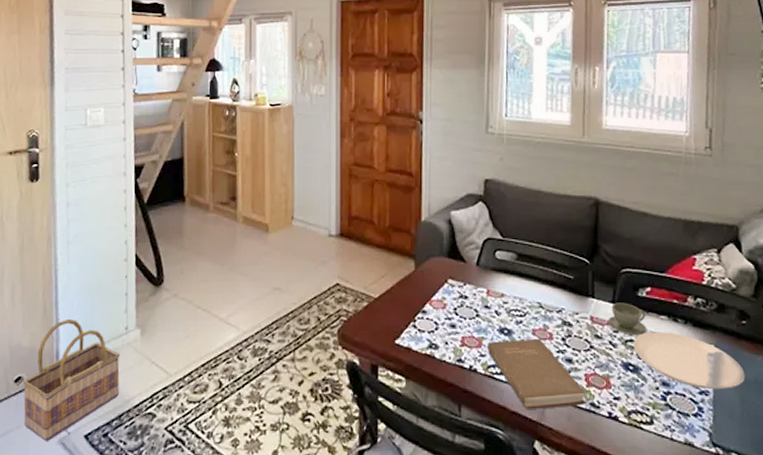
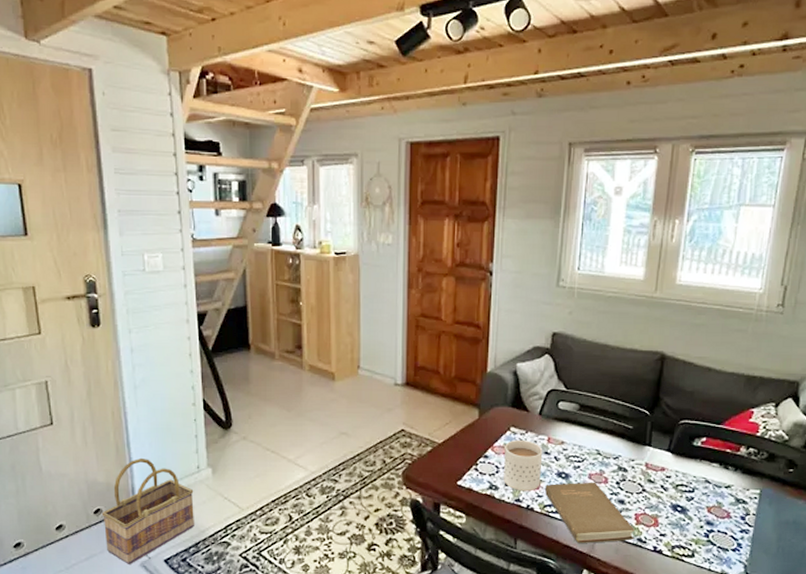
mug: none [443,292,483,351] -> present [504,439,543,492]
teacup: present [608,302,647,336] -> none [662,451,699,481]
plate: present [633,332,746,390] -> none [683,477,786,529]

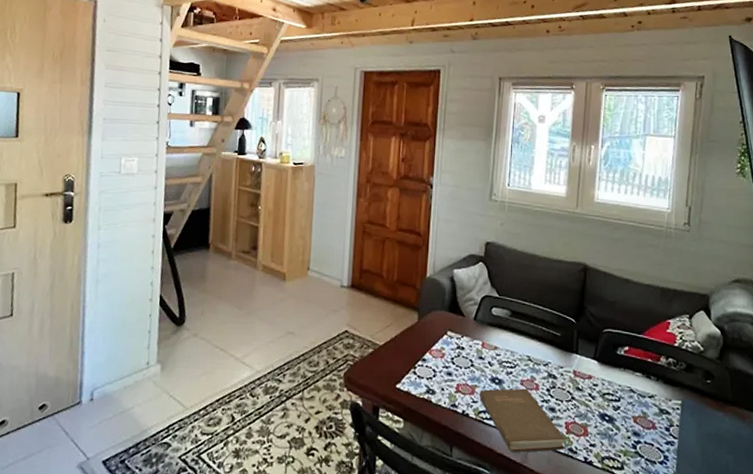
basket: present [101,457,194,564] -> none [45,352,141,465]
mug: present [504,439,543,492] -> none [440,343,478,397]

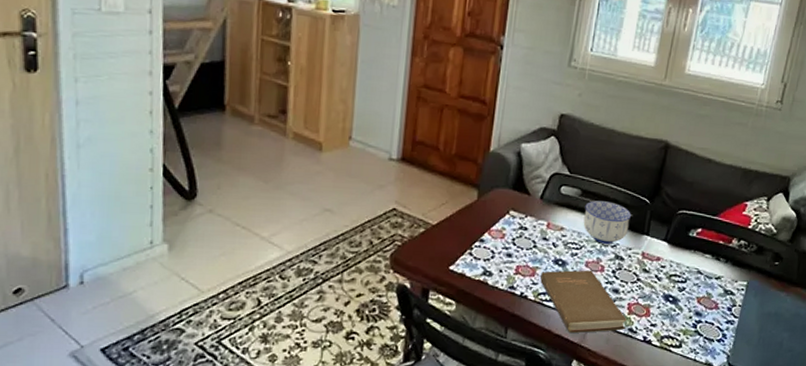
bowl: none [515,321,559,363] -> present [583,200,631,244]

